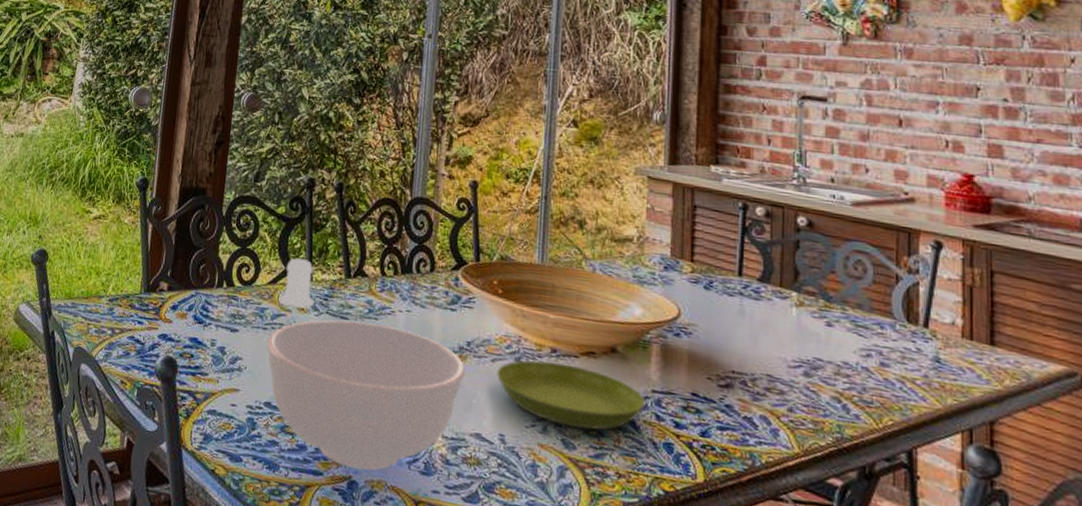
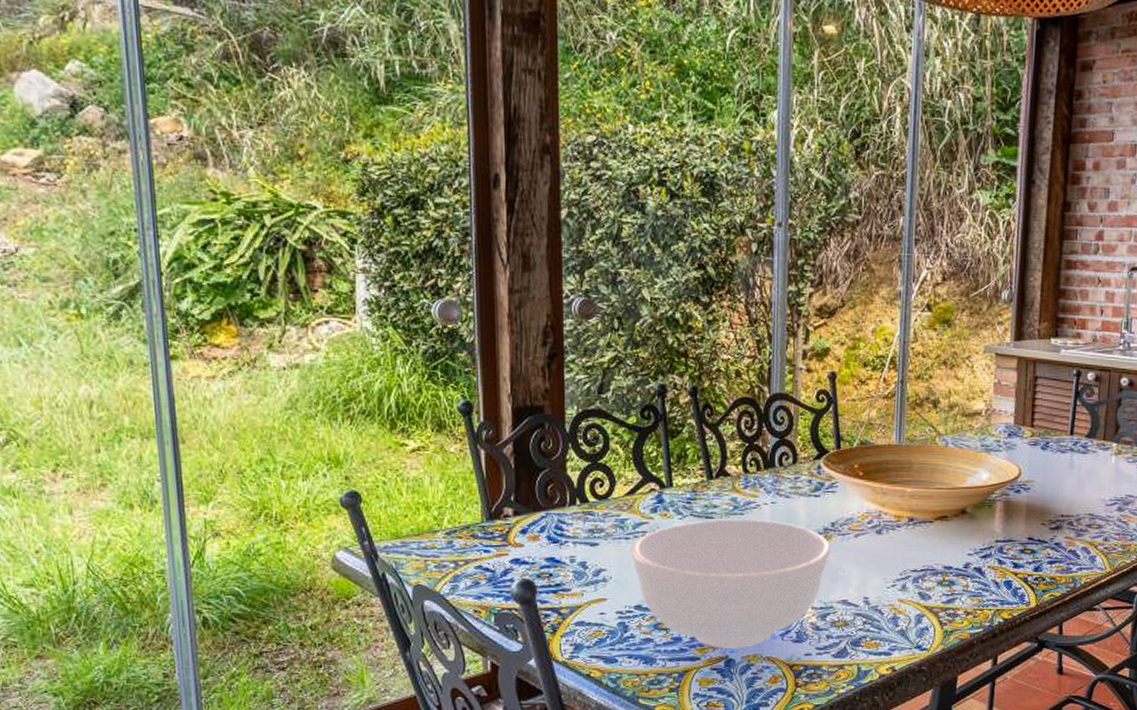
salt shaker: present [280,258,314,309] -> none [640,466,676,514]
saucer: present [497,360,646,430] -> none [860,529,990,582]

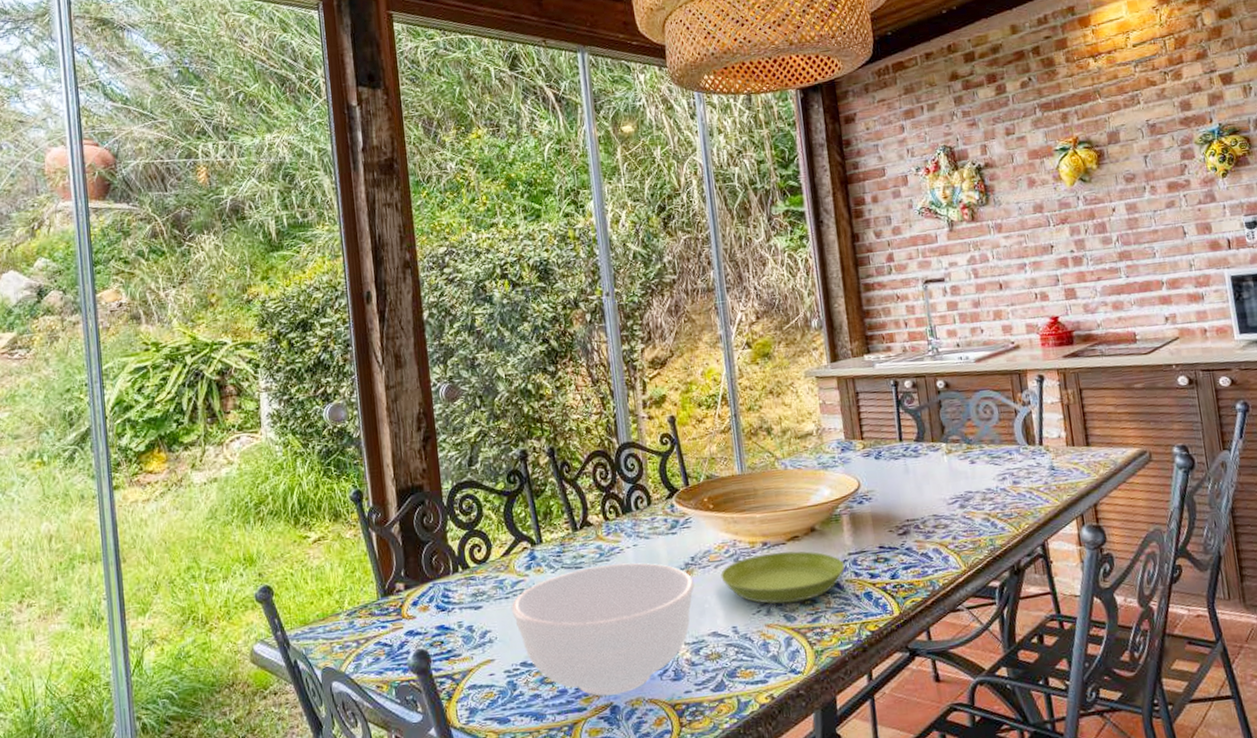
saucer: none [860,529,990,582] -> present [720,551,846,604]

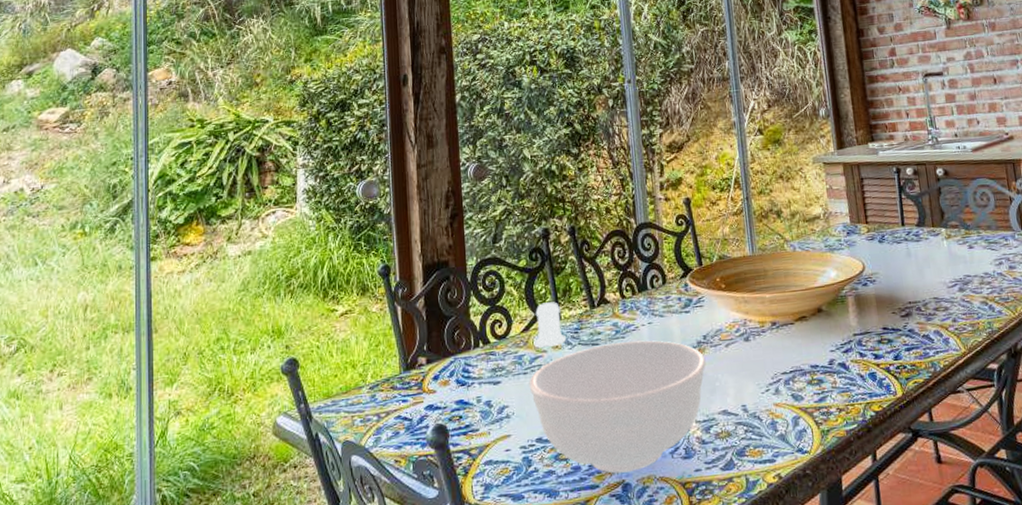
salt shaker: none [515,525,548,572] -> present [535,302,566,348]
saucer: present [720,551,846,604] -> none [731,331,851,383]

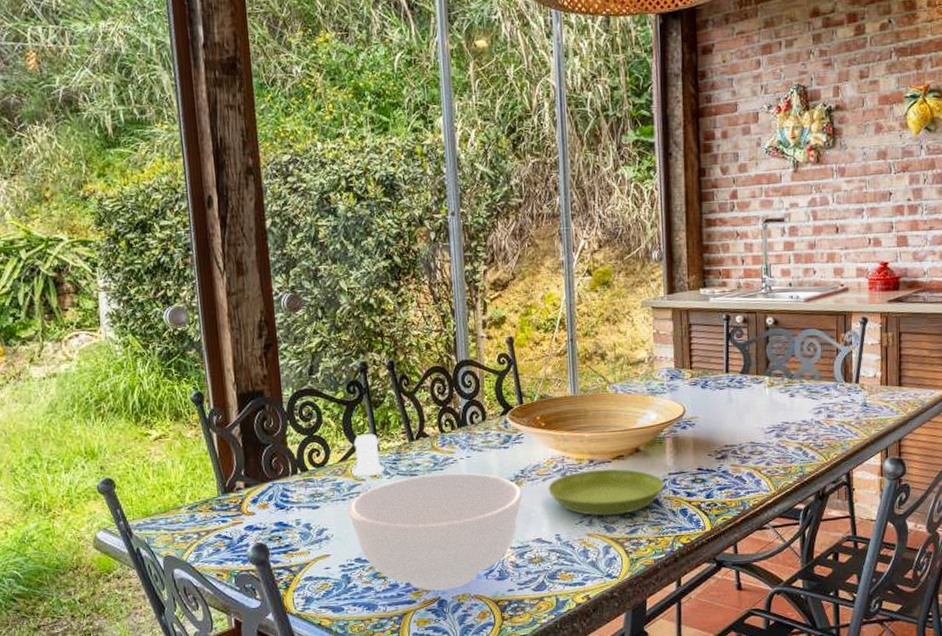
saucer: none [731,331,851,383] -> present [548,469,665,516]

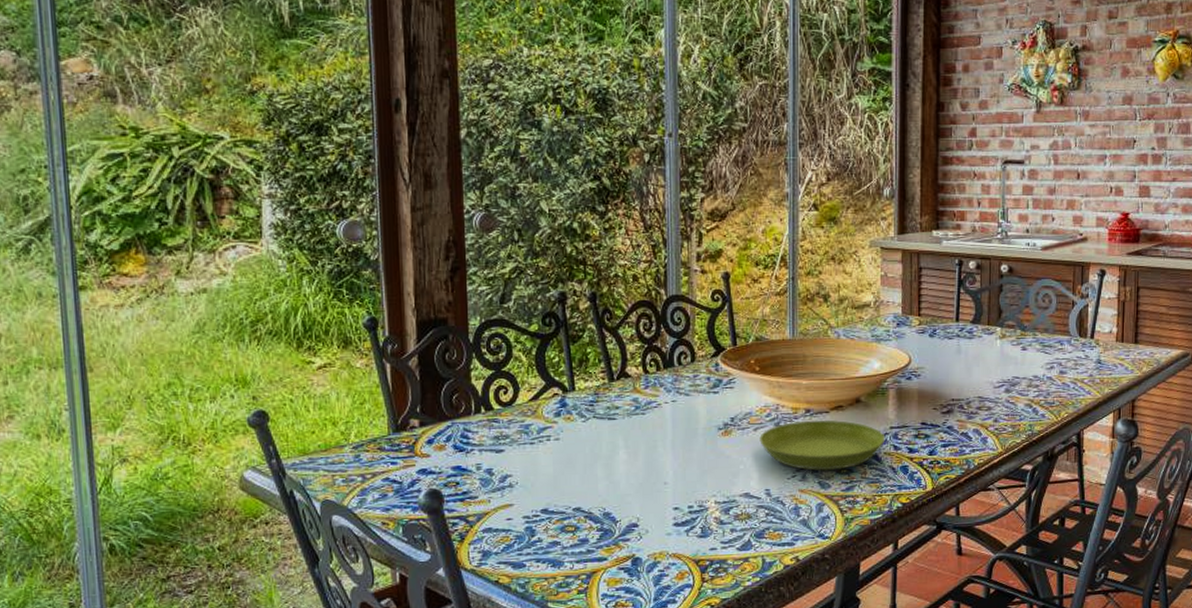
bowl: present [347,473,523,591] -> none [535,418,731,548]
salt shaker: present [353,434,384,476] -> none [544,371,579,418]

